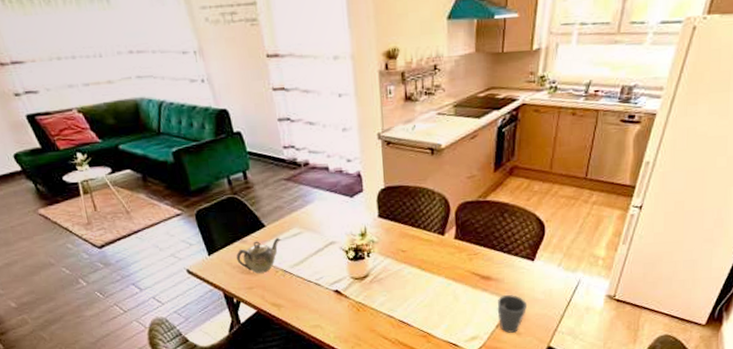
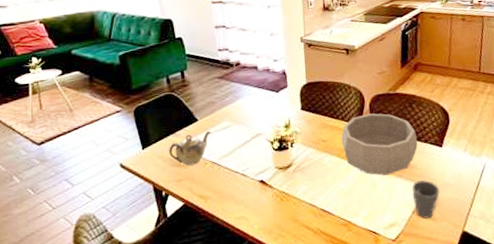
decorative bowl: none [423,222,508,289] -> present [341,113,418,176]

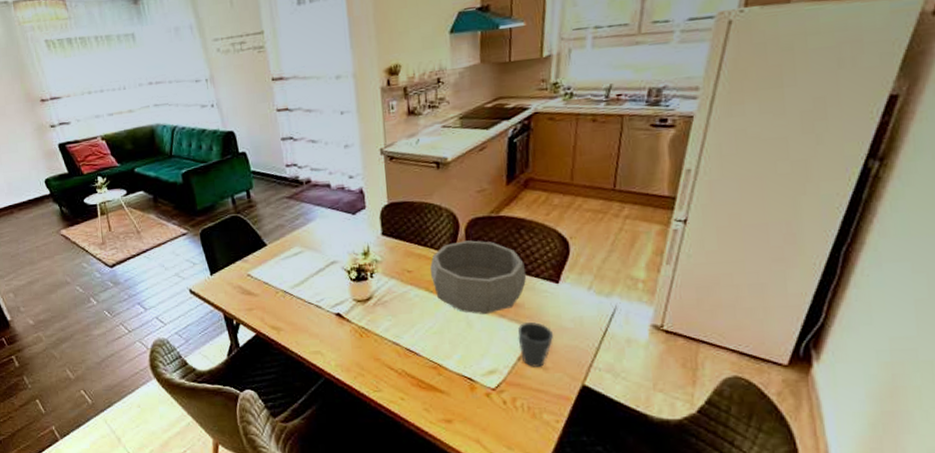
teapot: present [169,130,212,166] -> none [238,256,283,294]

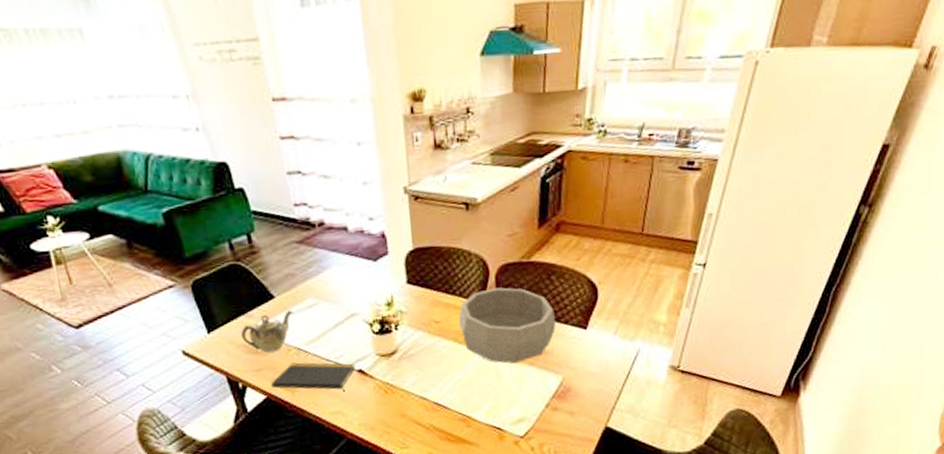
teapot: none [238,256,283,294] -> present [241,309,294,353]
notepad: none [261,304,334,333] -> present [271,362,355,392]
mug: present [518,322,554,367] -> none [546,369,581,413]

